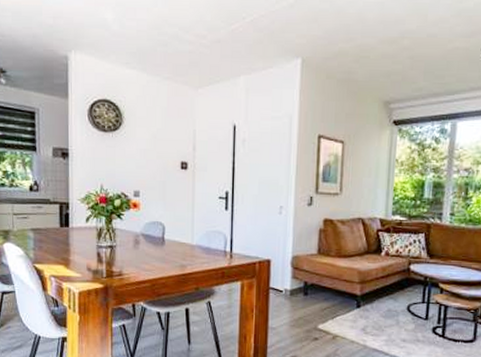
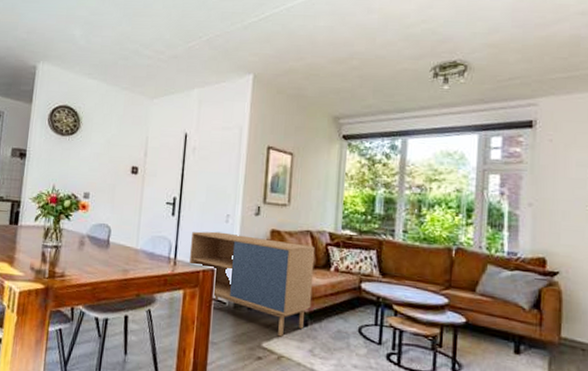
storage cabinet: none [246,223,367,319] -> present [190,231,316,337]

